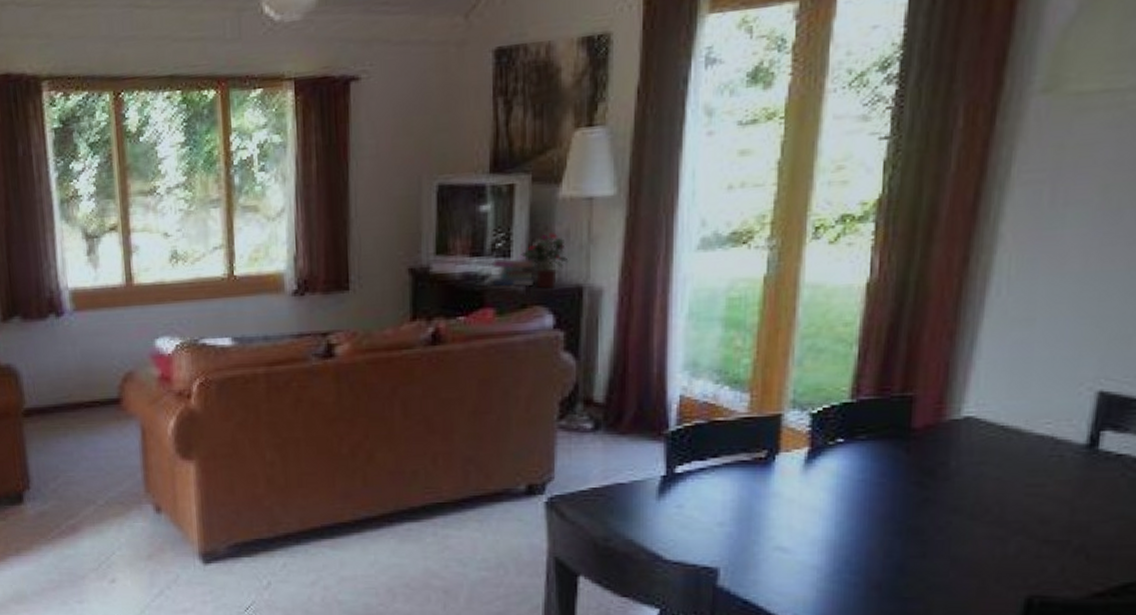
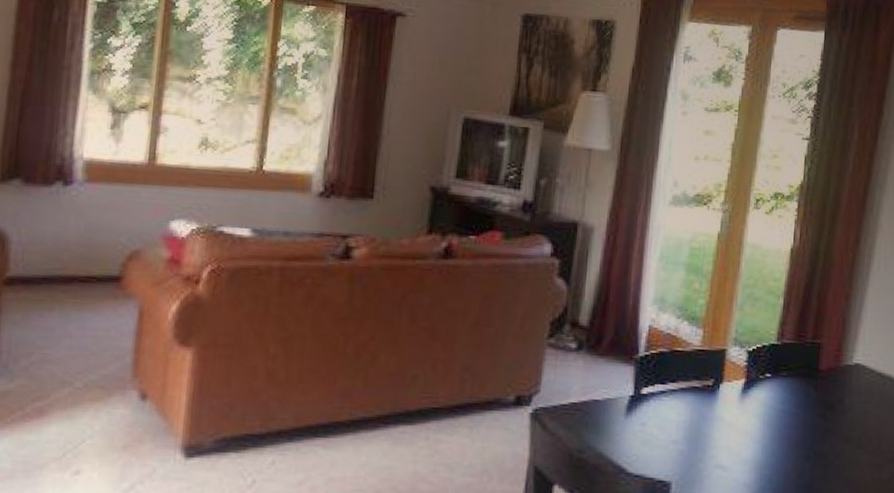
books: present [489,258,536,287] -> none [500,190,540,216]
potted flower: present [521,232,569,289] -> none [529,173,568,221]

